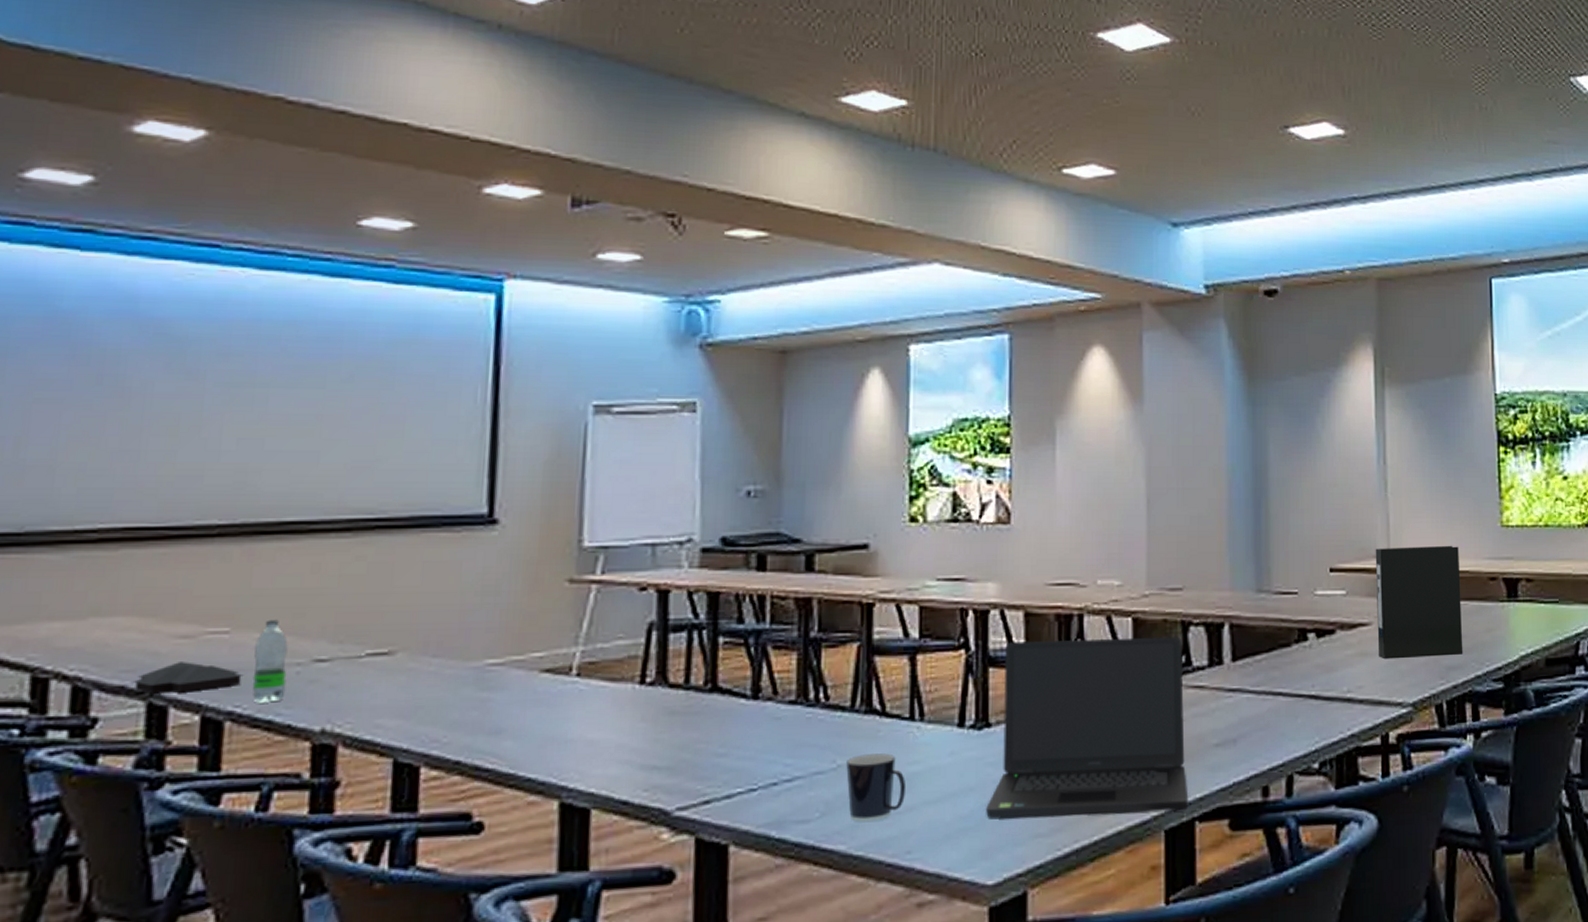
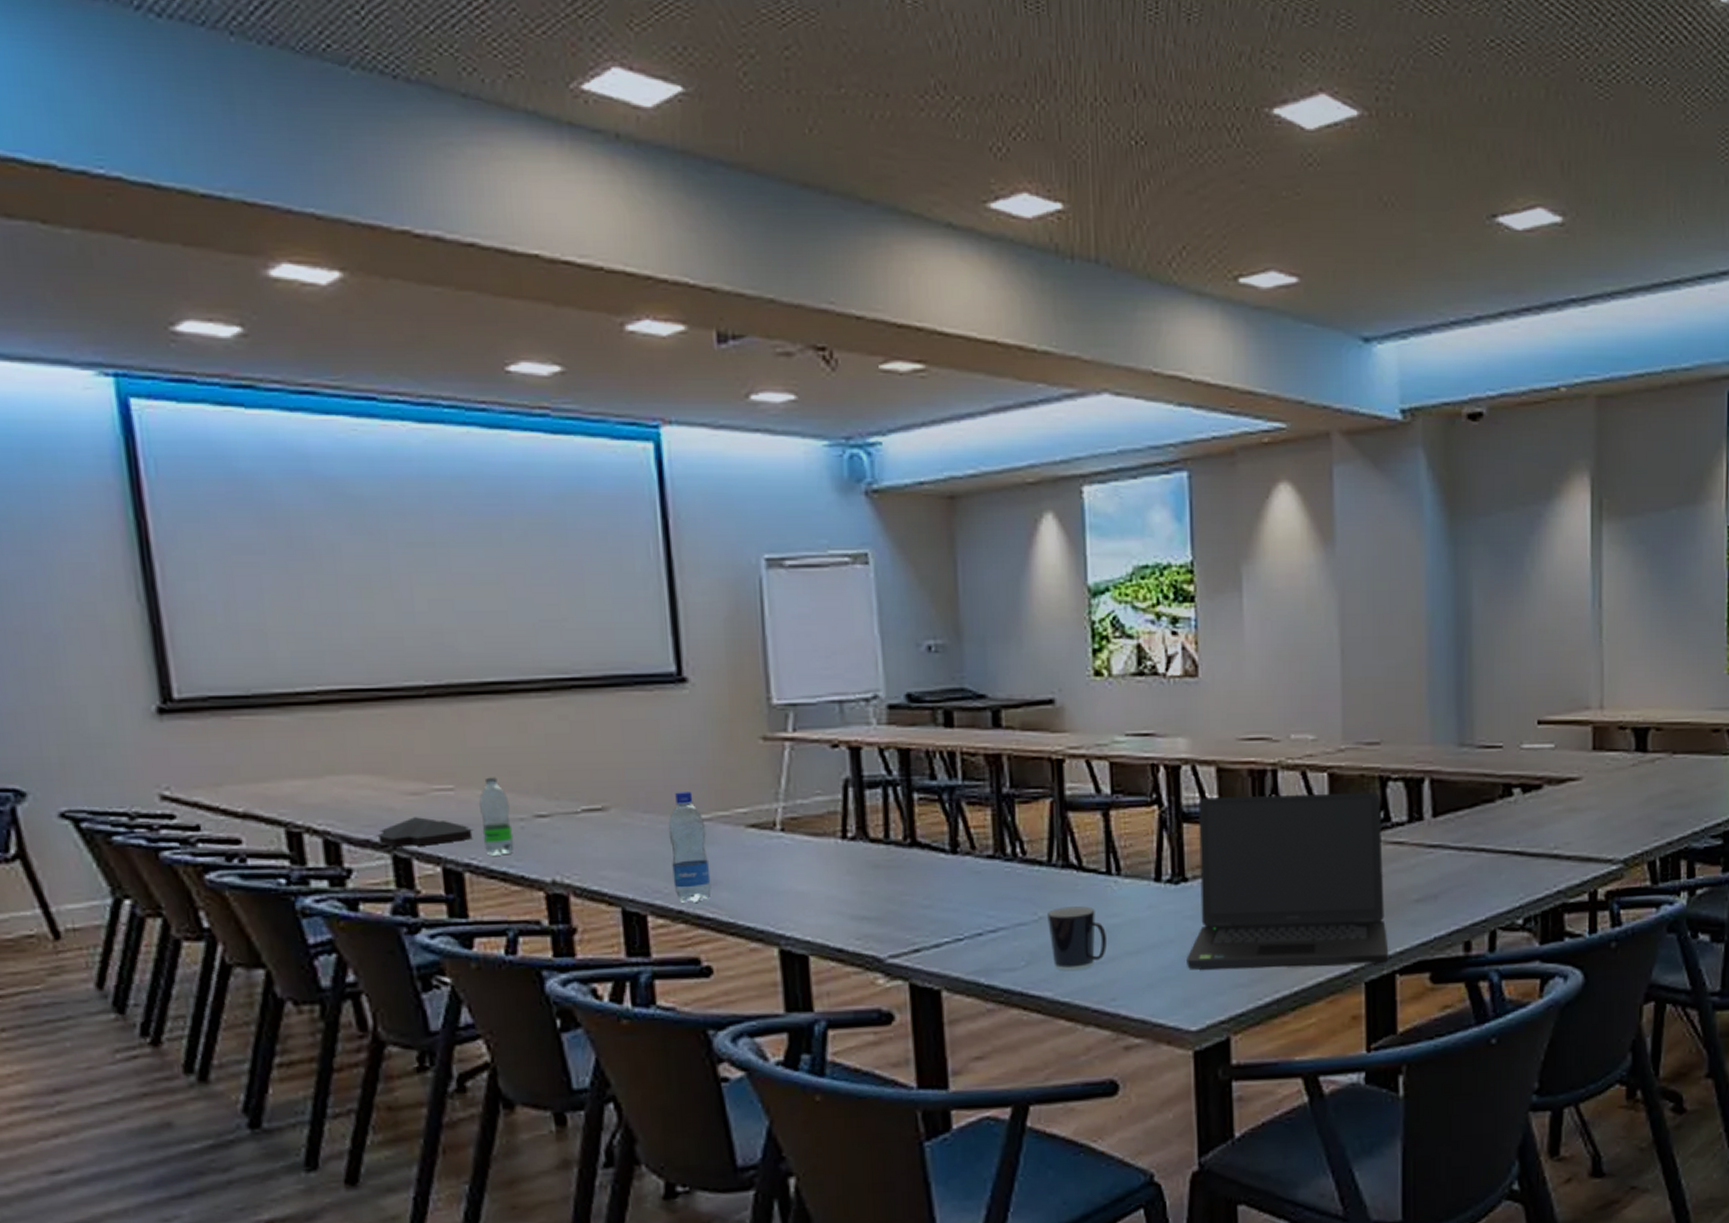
bottle: none [453,635,497,753] -> present [668,792,712,903]
binder: present [1375,545,1463,660] -> none [1587,695,1680,815]

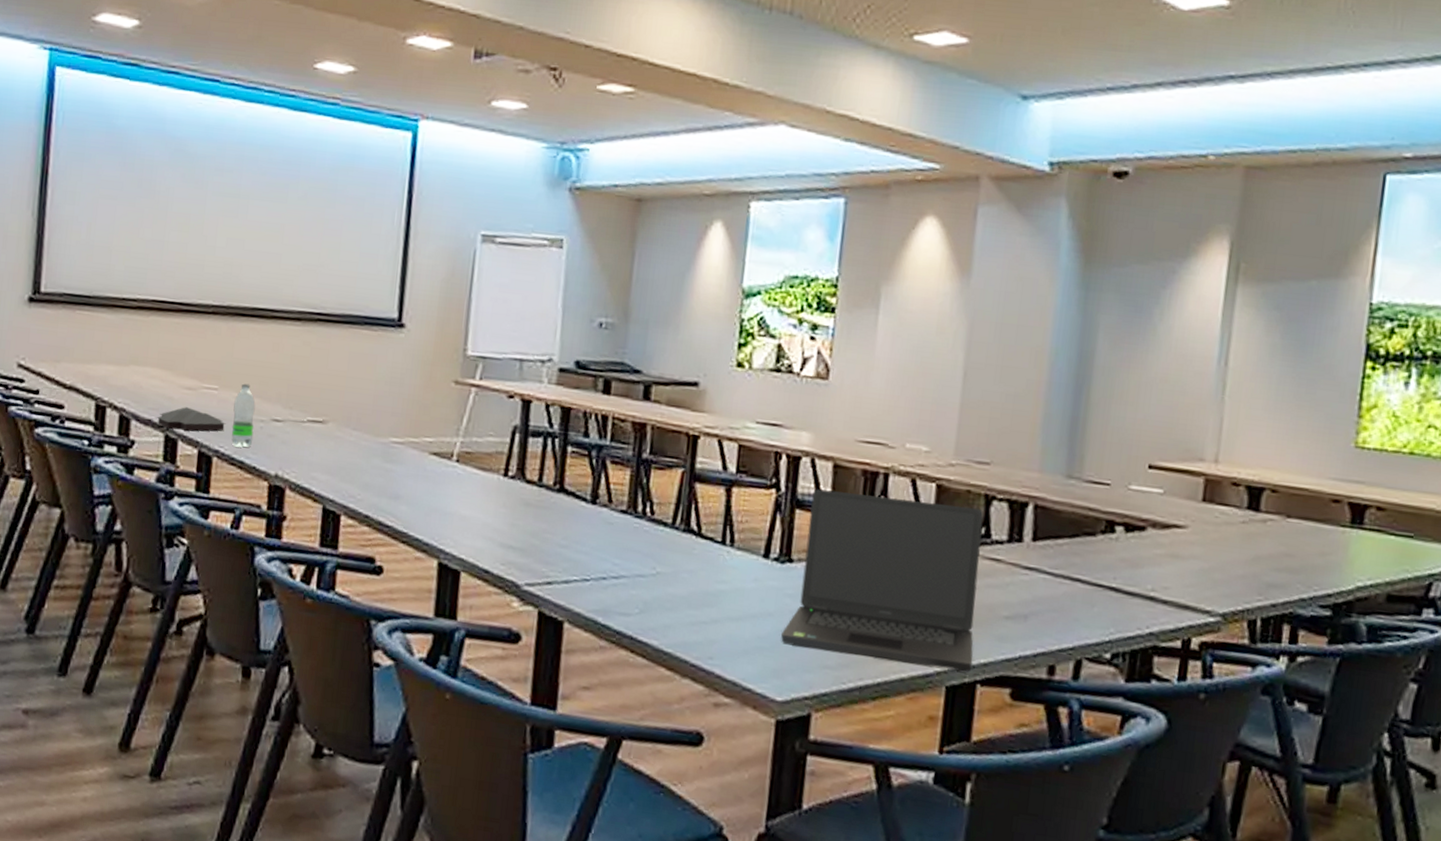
bottle: present [668,792,712,903] -> none [365,416,399,511]
mug: present [1047,906,1108,972] -> none [663,566,714,627]

